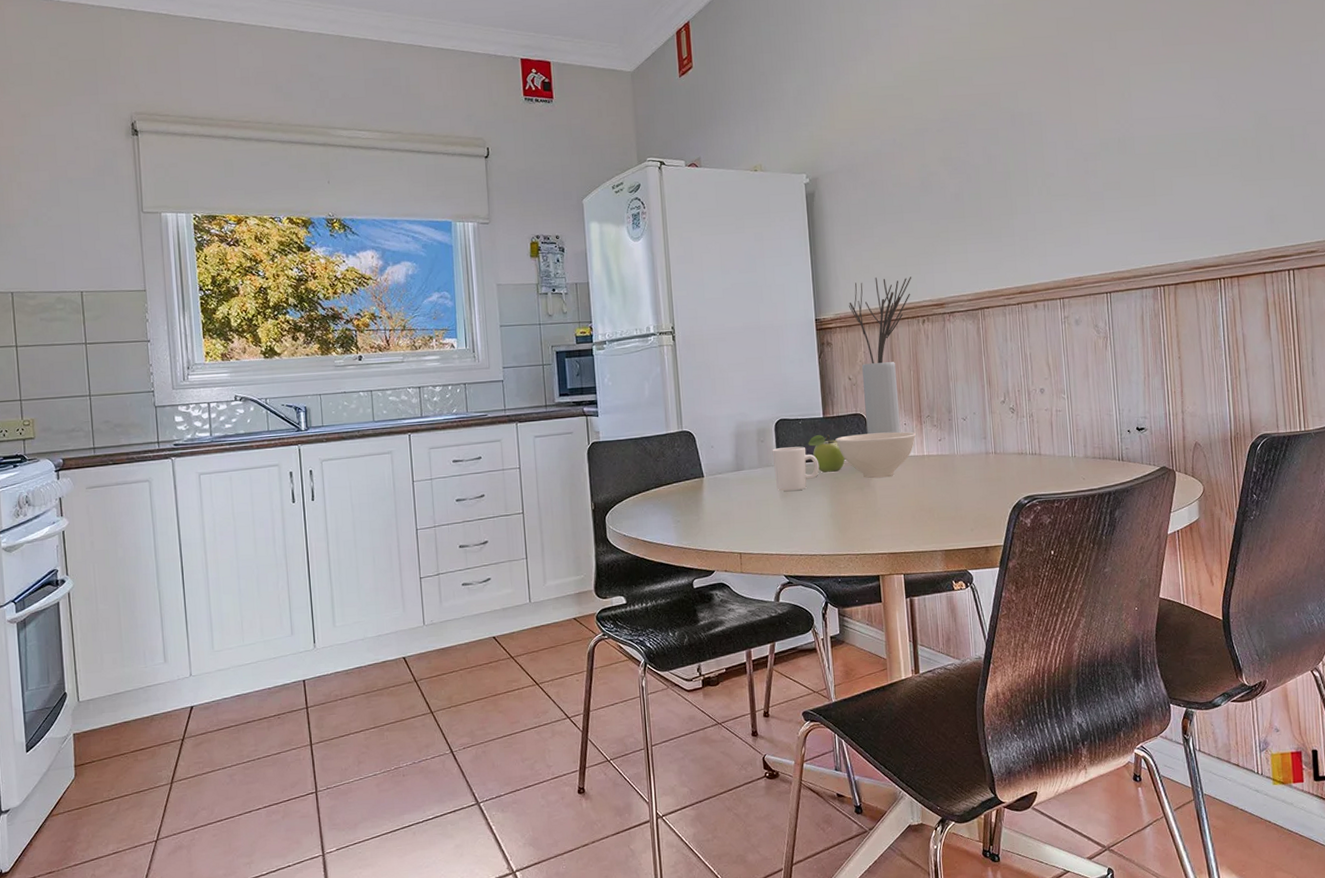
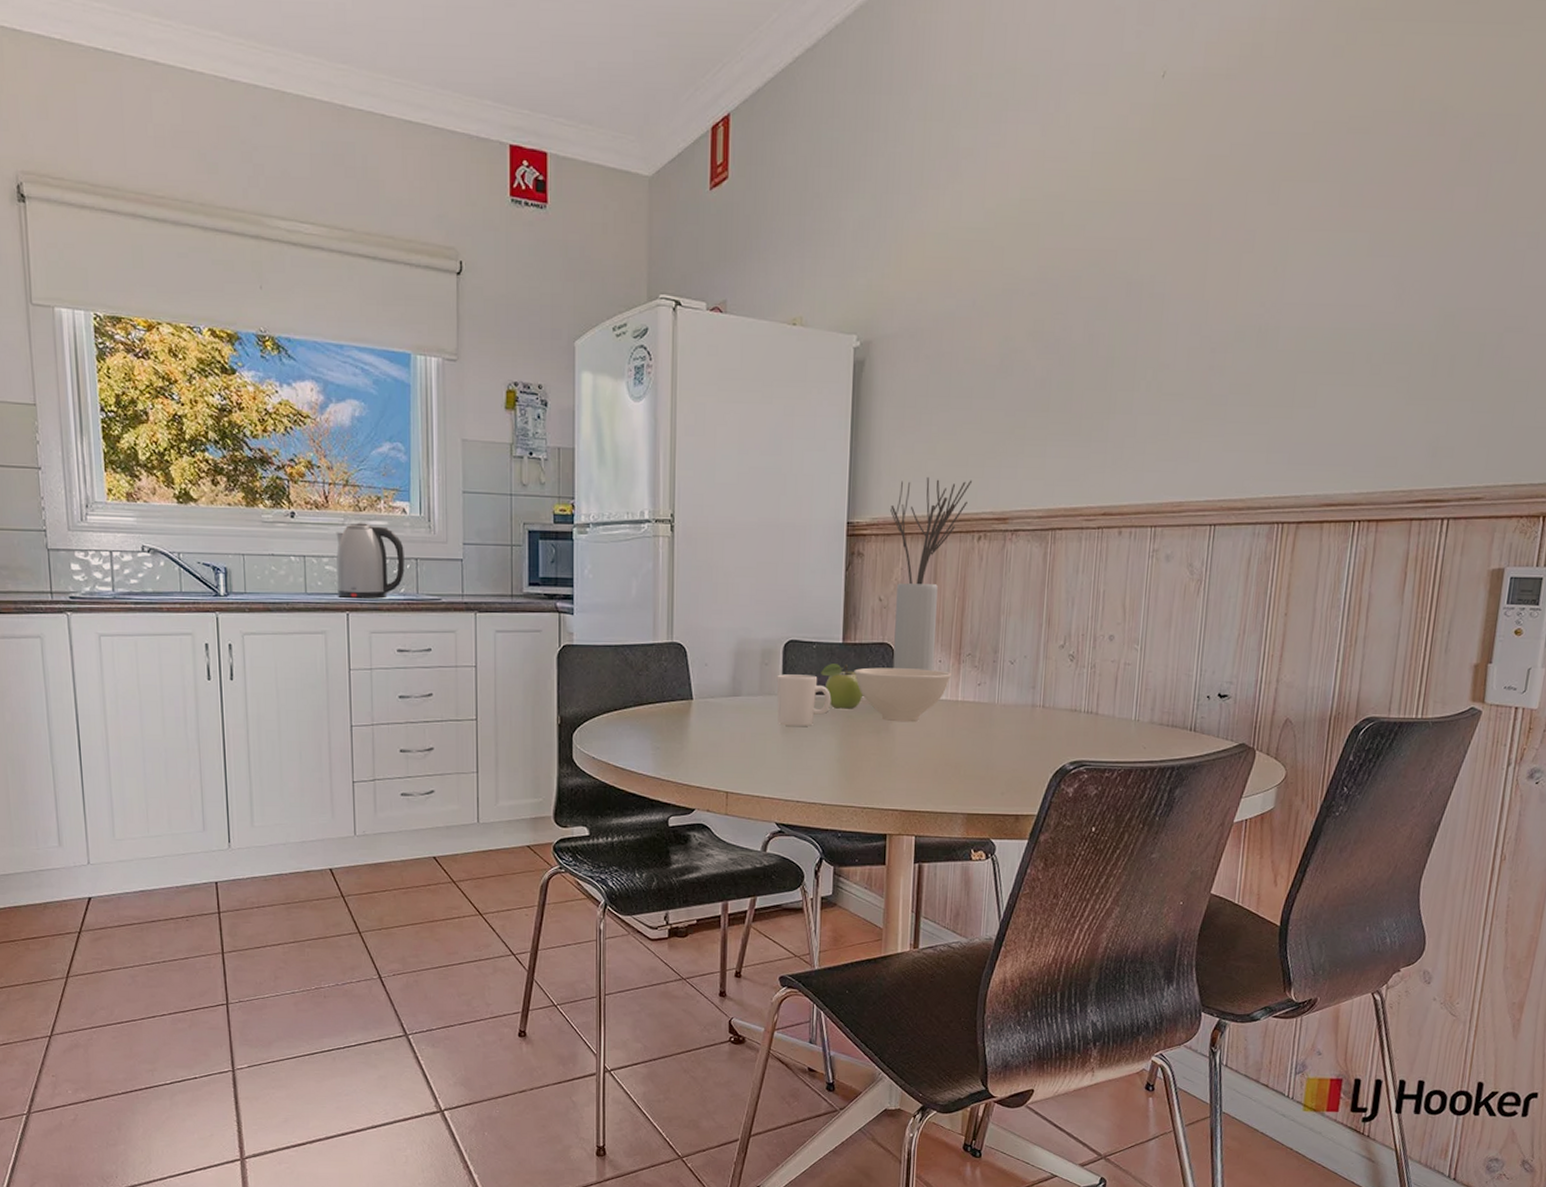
kettle: none [397,359,456,423] -> present [336,523,405,600]

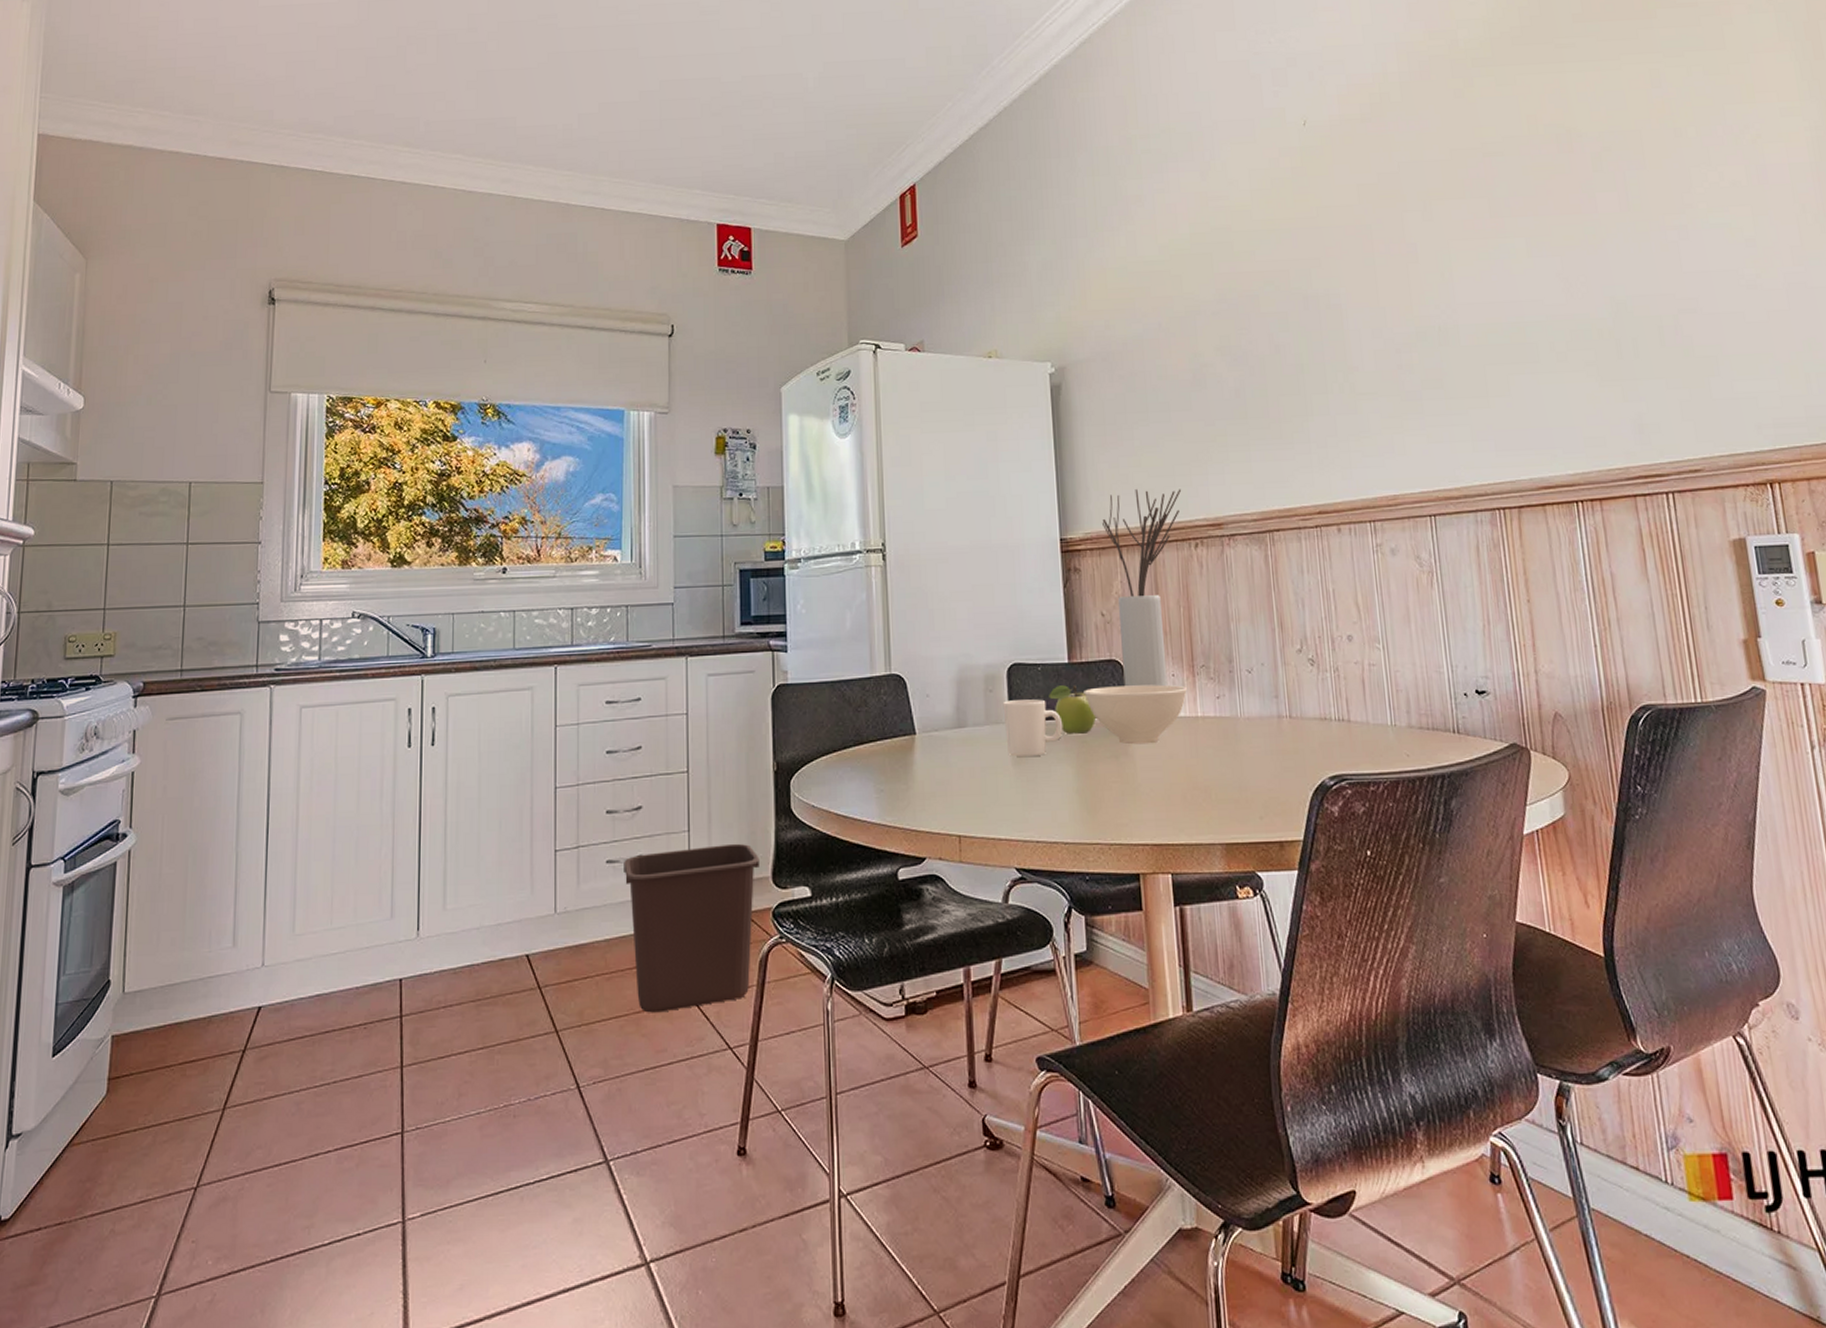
kettle: present [336,523,405,600] -> none [546,573,615,652]
garbage can: none [417,785,542,923] -> present [624,843,760,1013]

